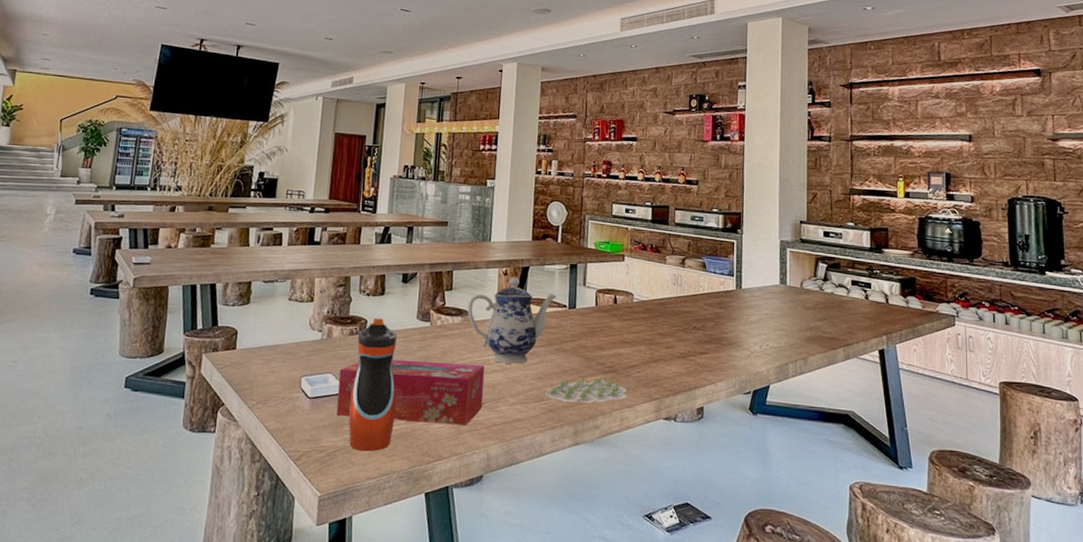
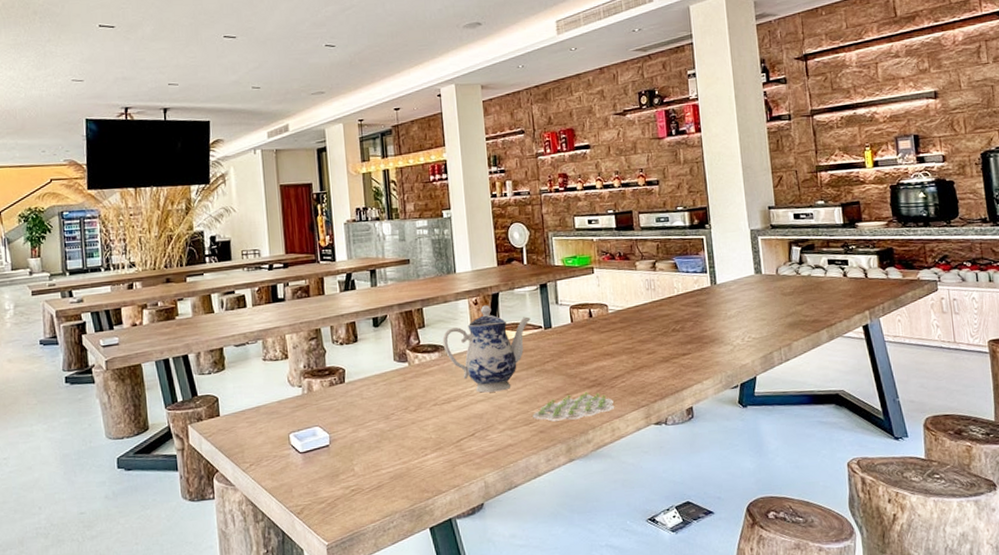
tissue box: present [336,359,485,425] -> none [325,397,473,467]
water bottle: present [348,318,397,452] -> none [339,365,389,497]

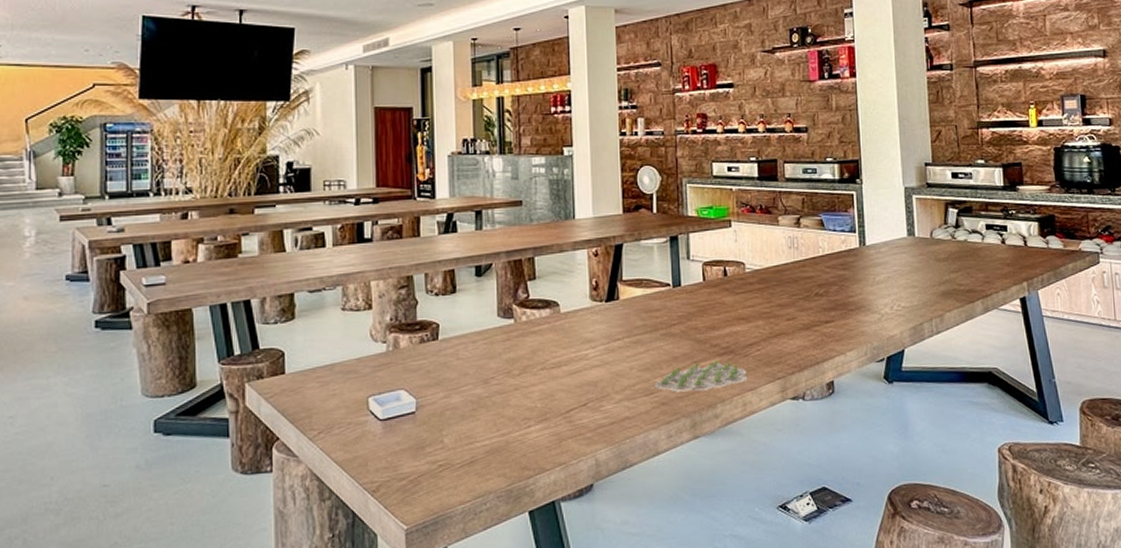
teapot: present [442,305,531,393] -> none [555,257,658,357]

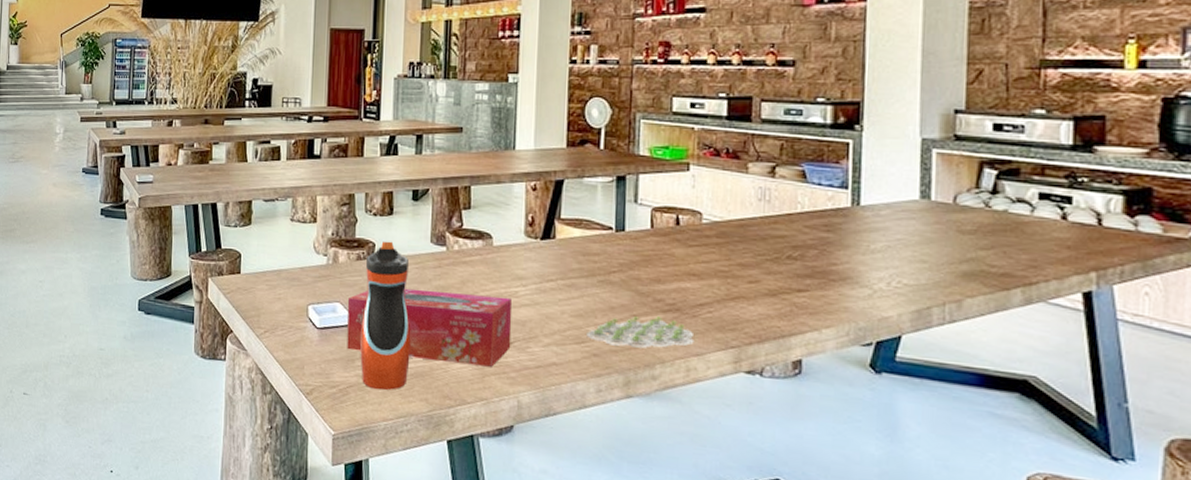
tissue box: none [412,361,585,438] -> present [347,288,512,367]
water bottle: none [429,320,484,474] -> present [360,241,411,391]

